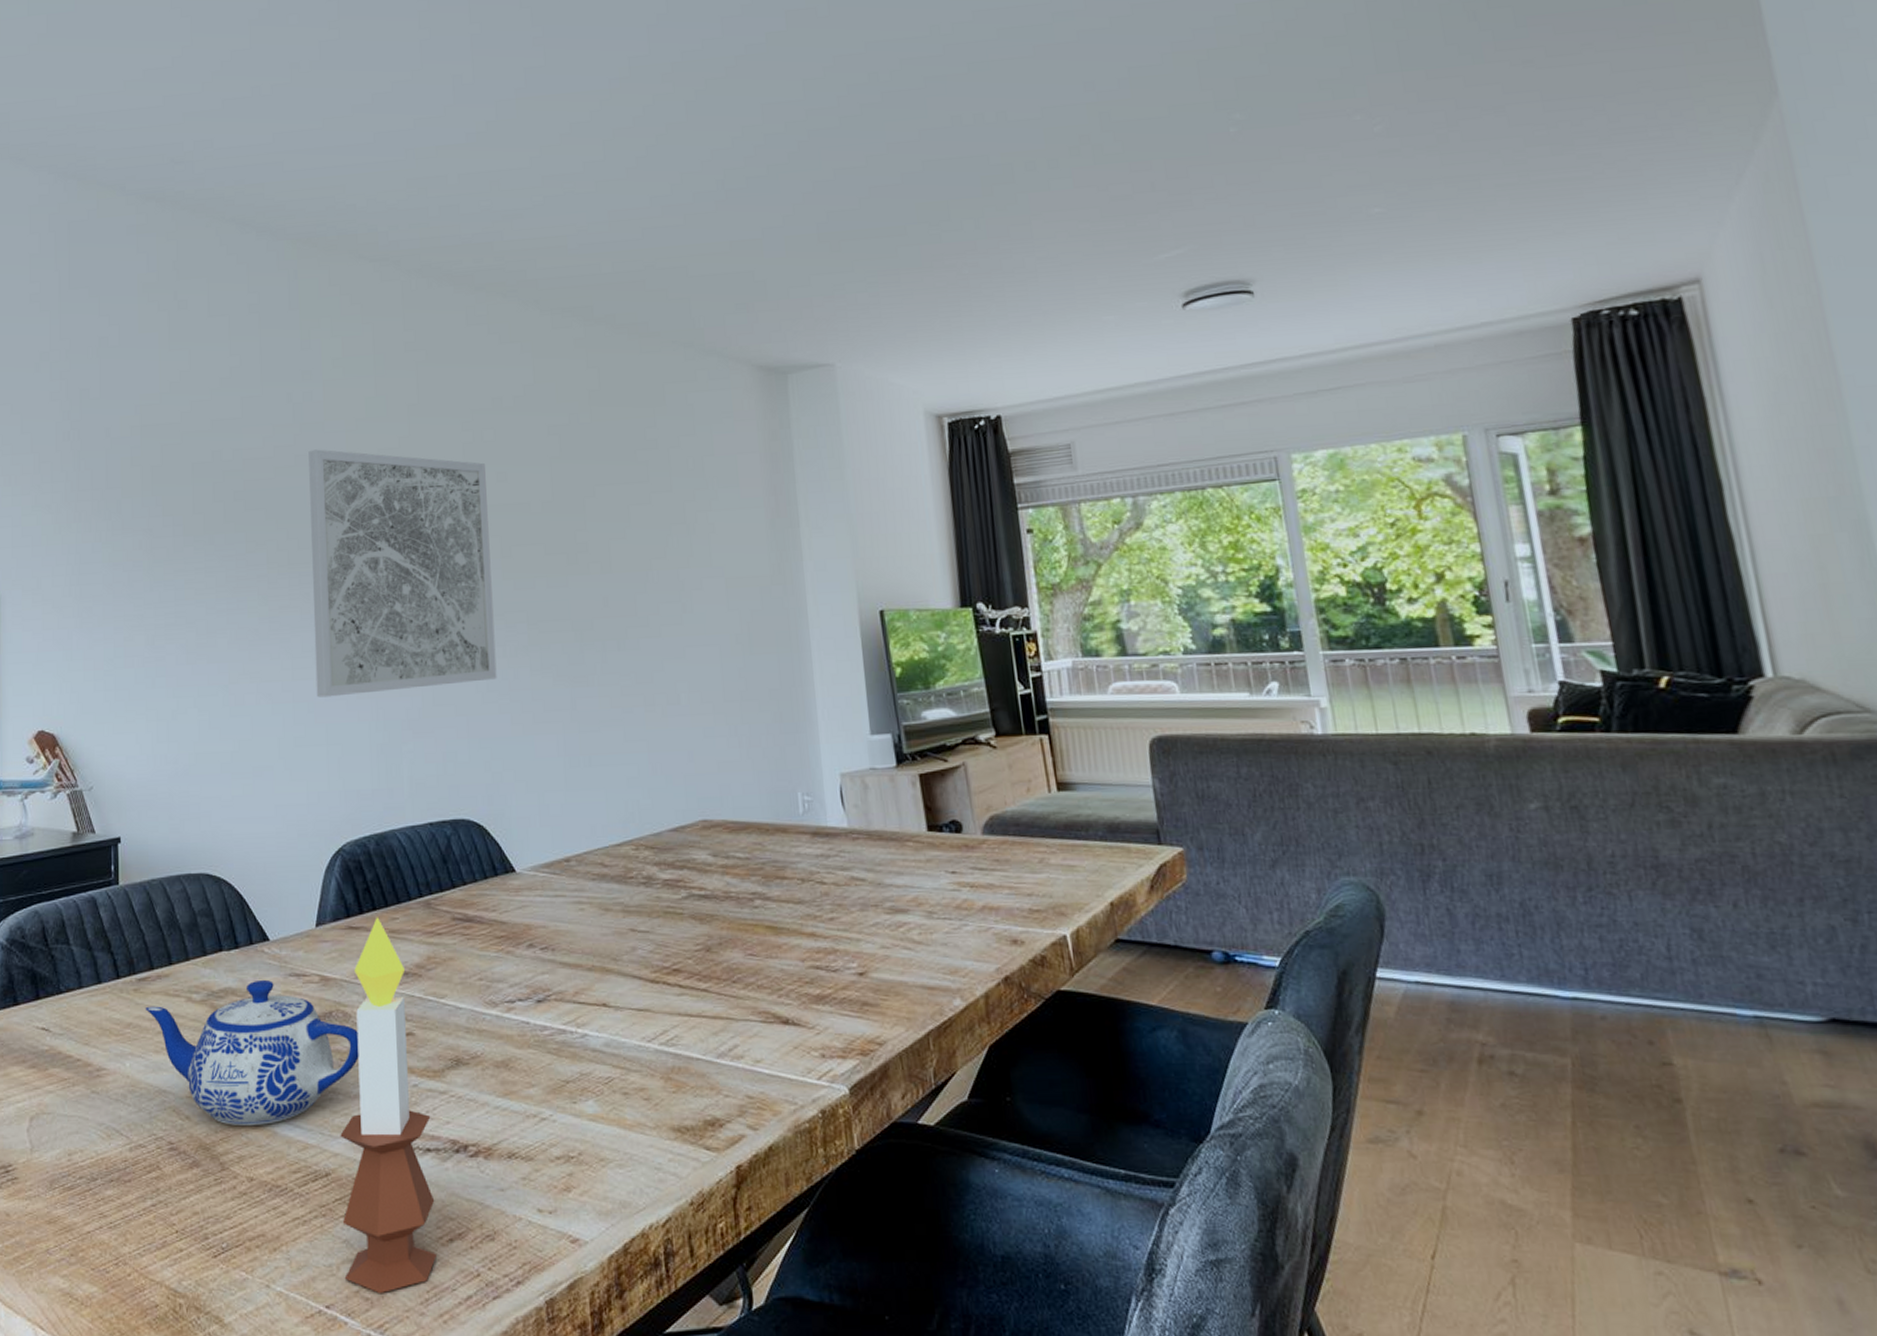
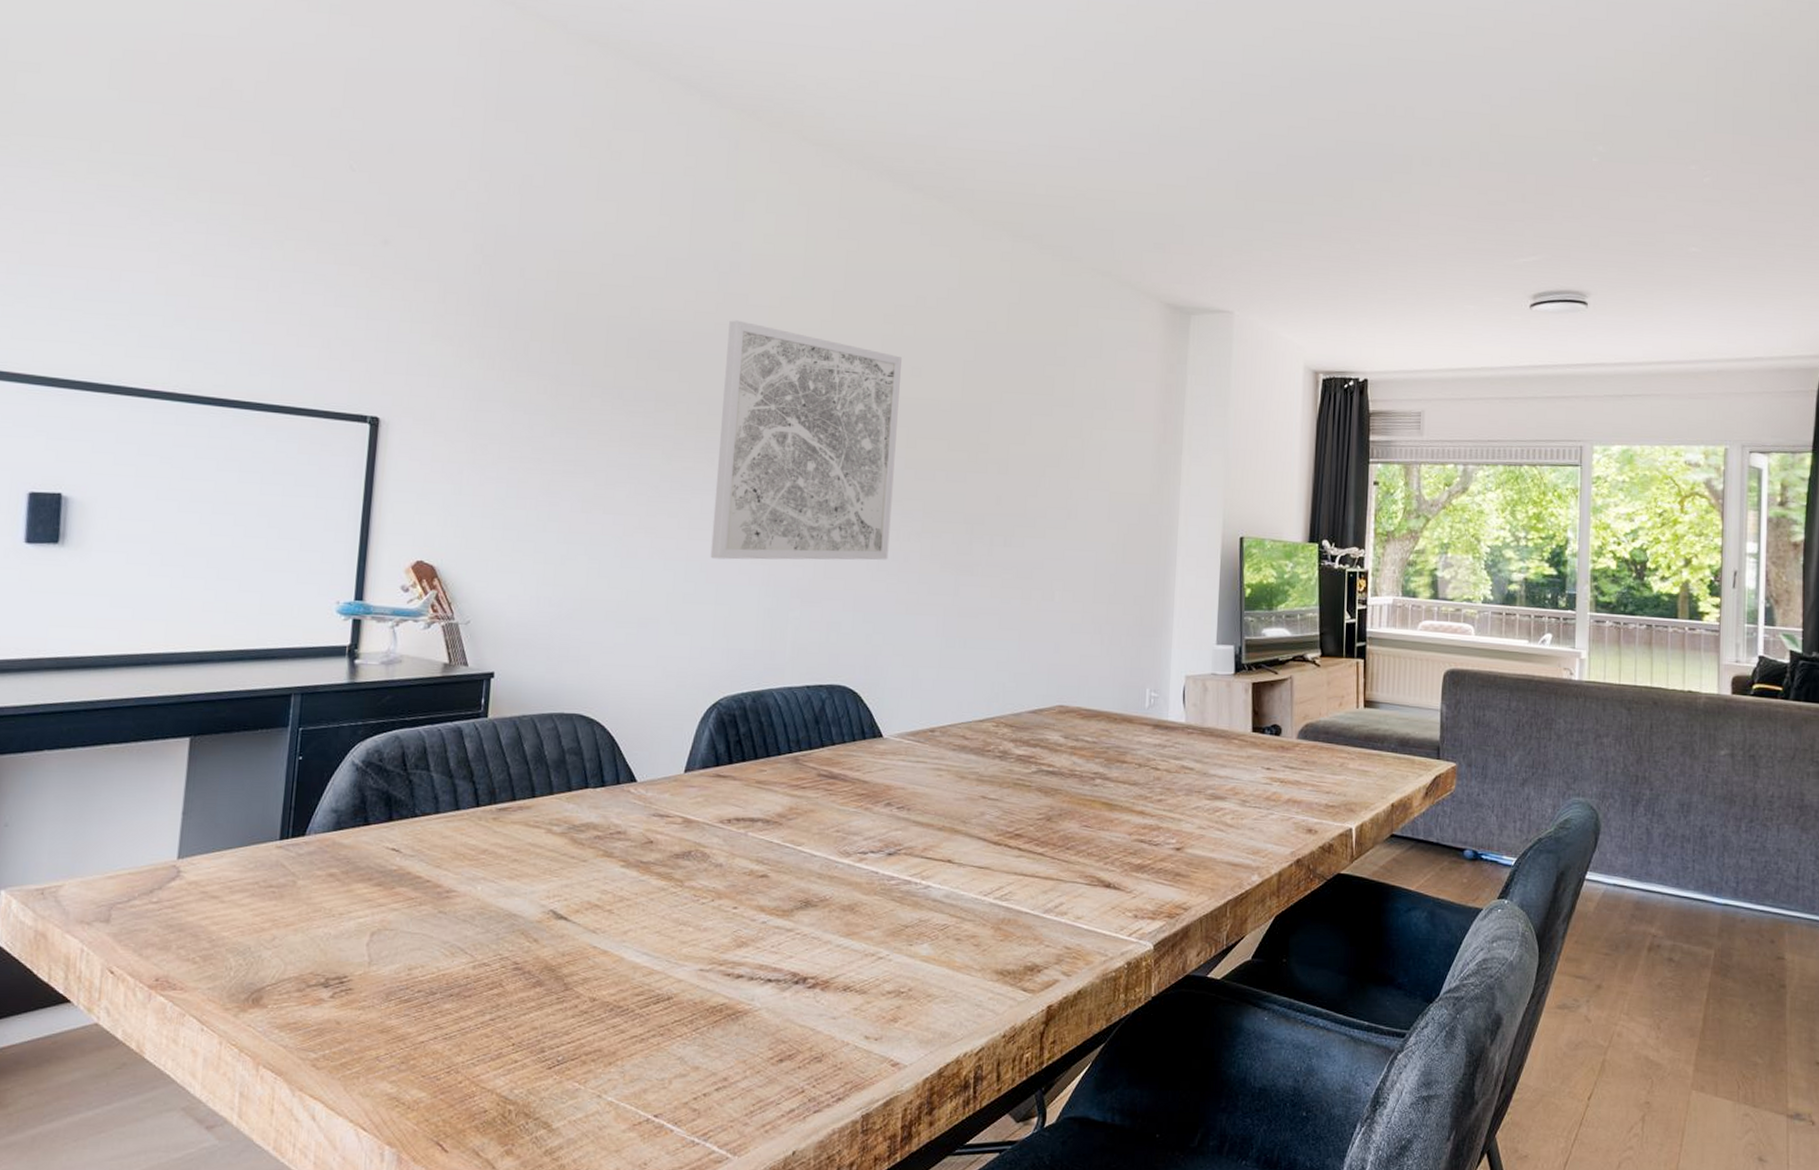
teapot: present [145,979,359,1127] -> none [502,817,715,952]
candle: present [340,917,438,1293] -> none [675,768,776,1105]

